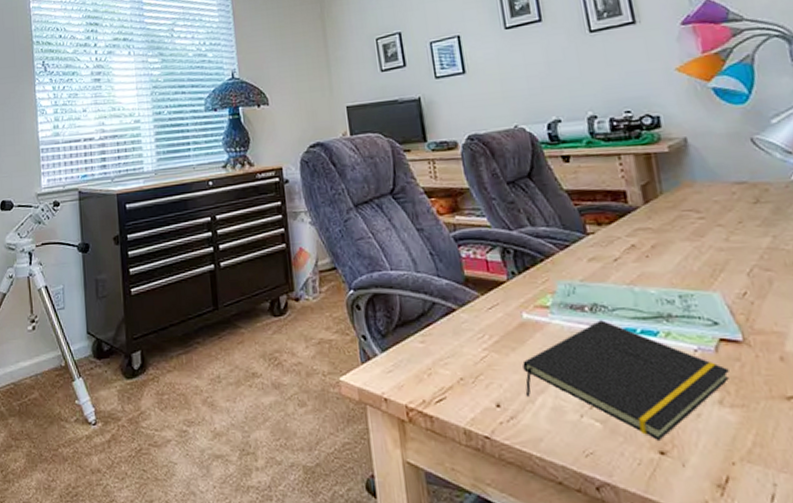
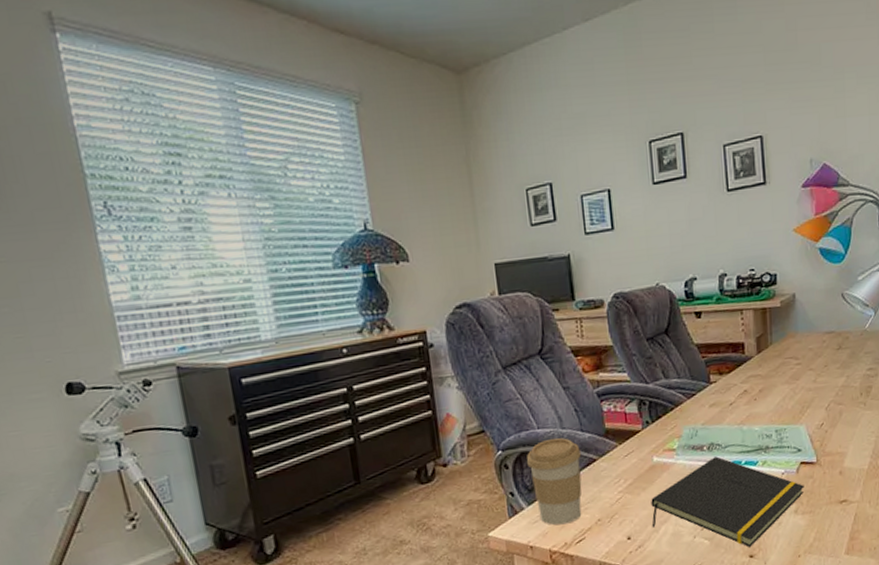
coffee cup: none [379,281,441,379] -> present [526,437,582,525]

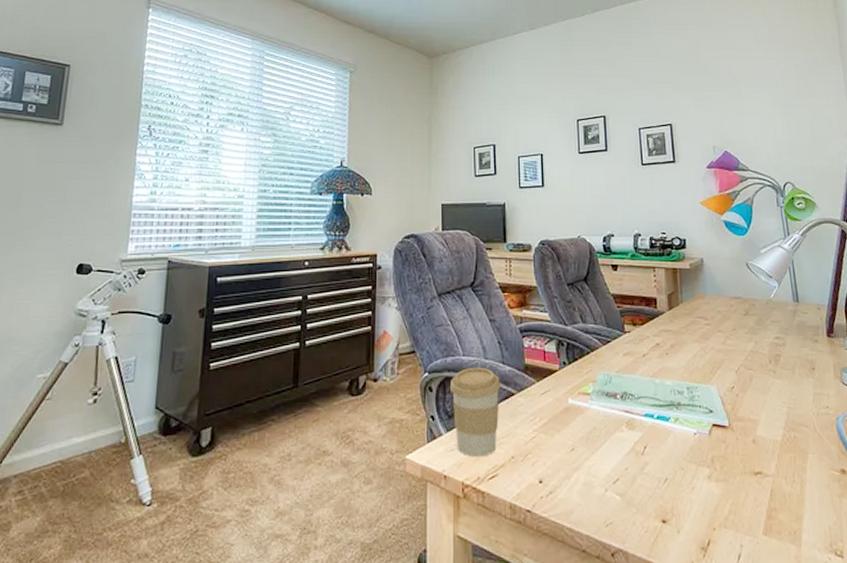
notepad: present [651,456,804,547] -> none [564,407,717,511]

